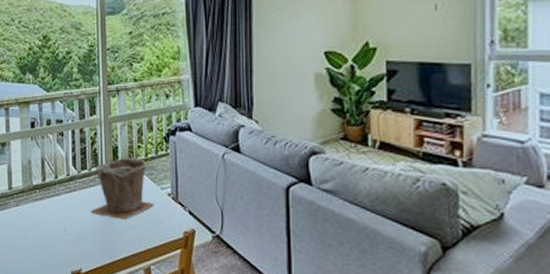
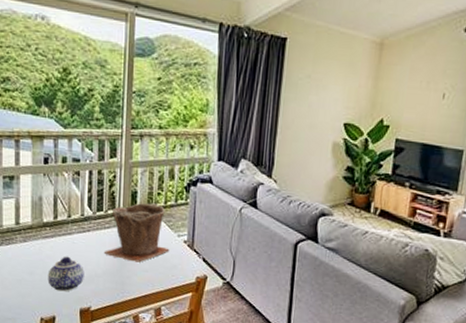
teapot: none [39,217,73,255] -> present [47,256,84,292]

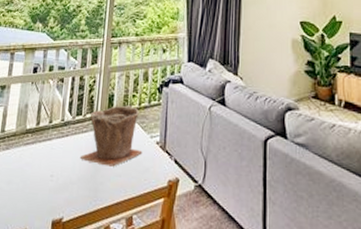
teapot: present [47,256,84,292] -> none [24,162,60,202]

